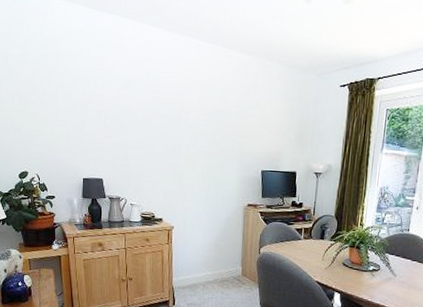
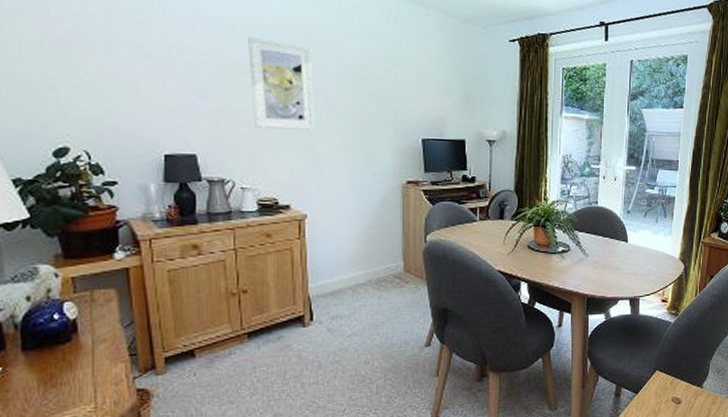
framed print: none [138,90,183,162] -> present [248,36,316,130]

